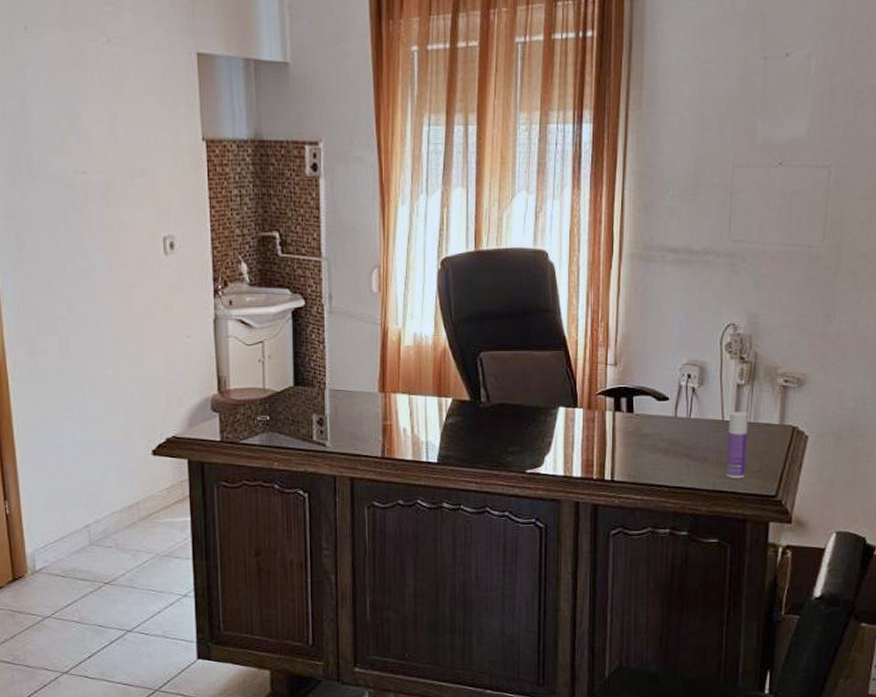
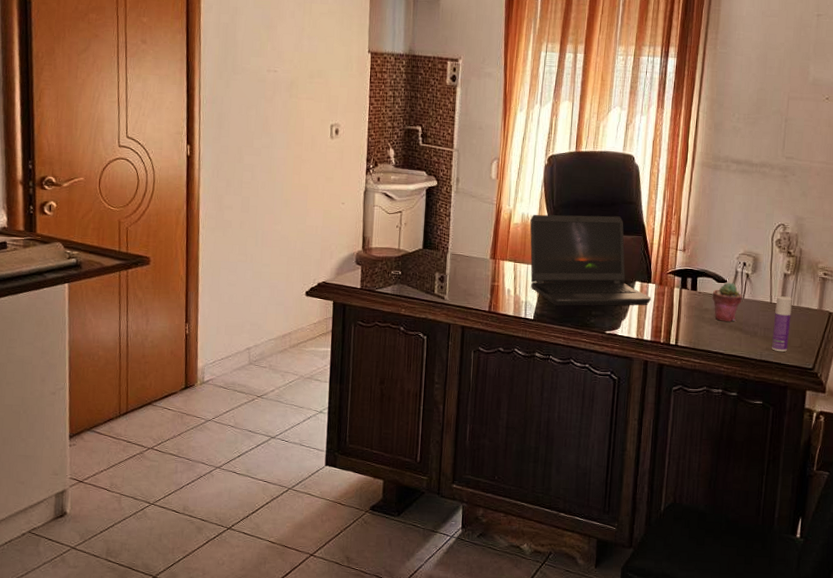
laptop computer: none [424,328,579,444] -> present [530,214,651,306]
potted succulent: none [652,400,688,447] -> present [712,282,742,322]

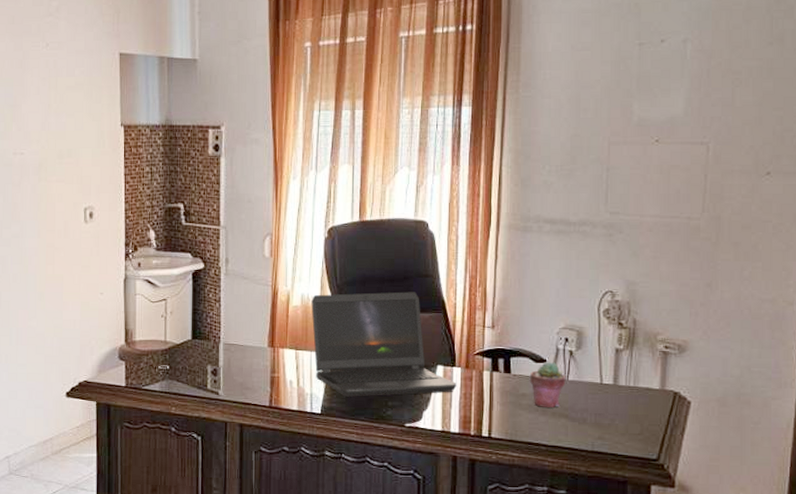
bottle: present [772,296,792,352] -> none [605,375,627,440]

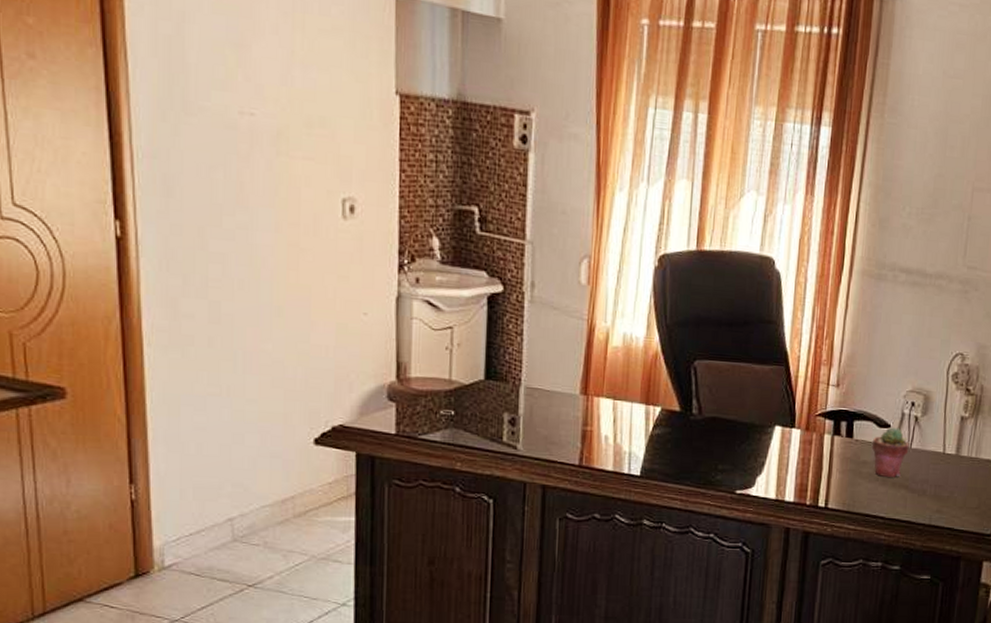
laptop computer: present [311,292,457,397] -> none [634,335,795,458]

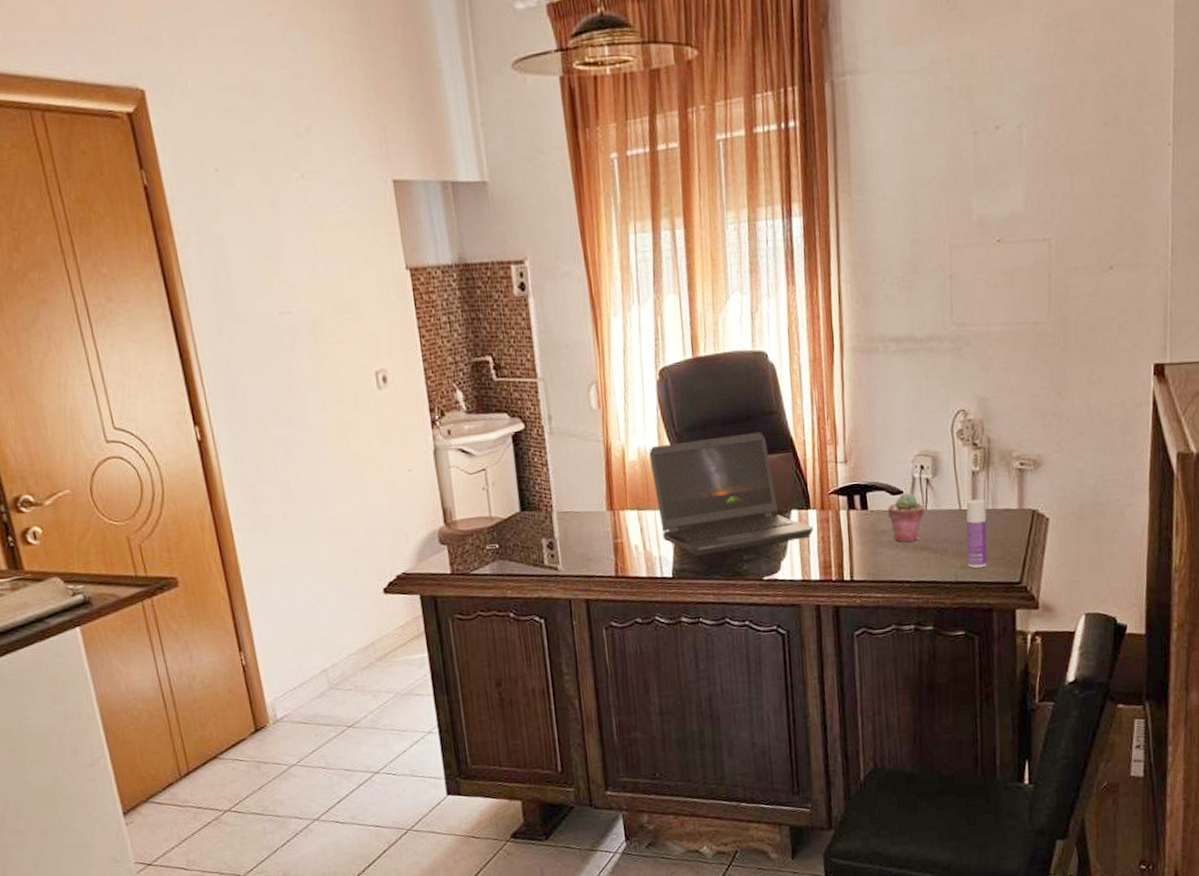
laptop computer: none [634,335,795,458] -> present [649,432,814,556]
bottle: none [943,445,970,514] -> present [966,499,988,568]

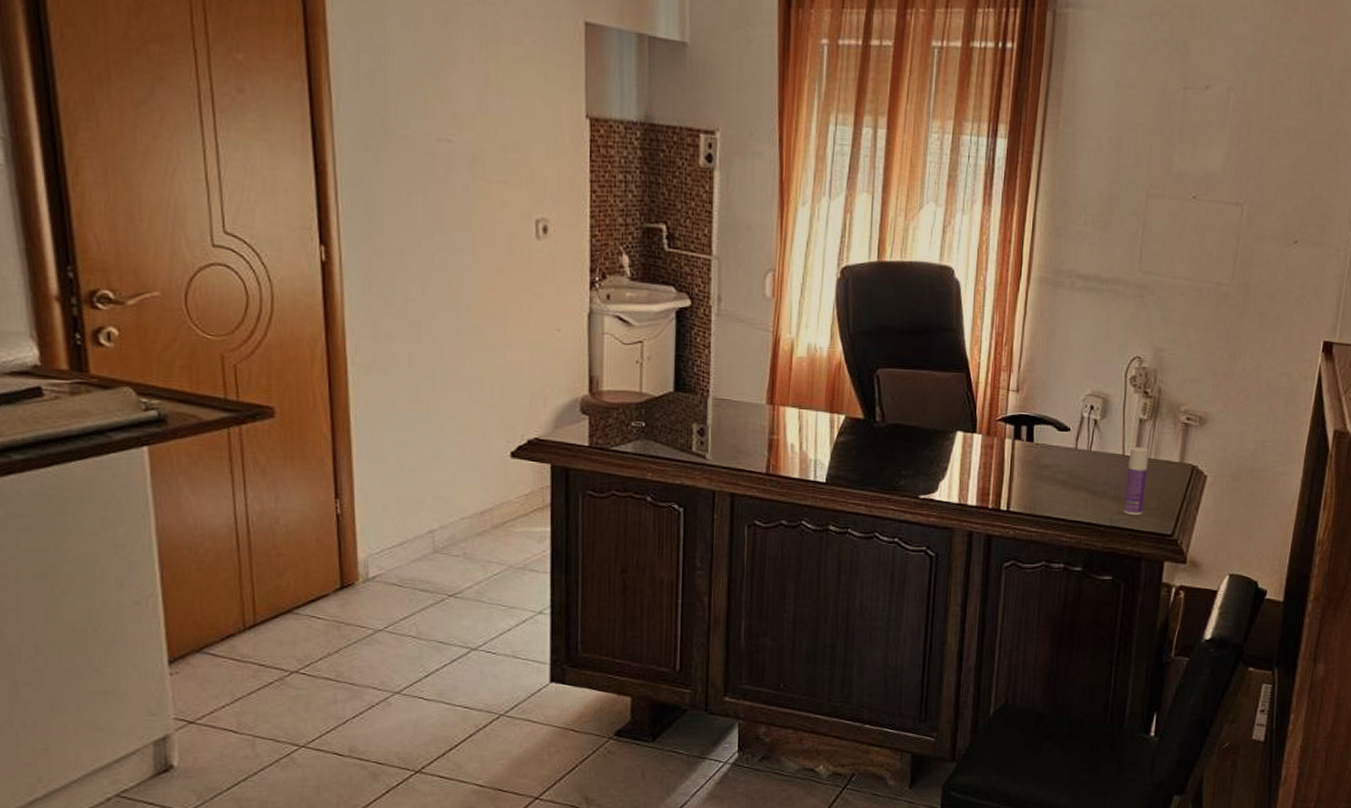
laptop computer: present [649,432,814,556] -> none [818,345,977,465]
potted succulent: present [887,492,925,542] -> none [1051,431,1089,480]

